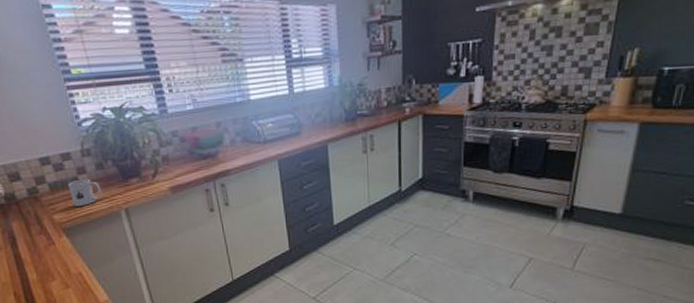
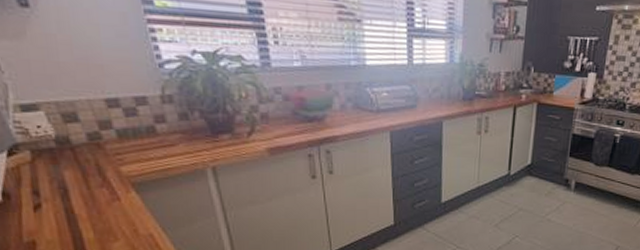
mug: present [68,178,102,206] -> none [141,128,185,159]

